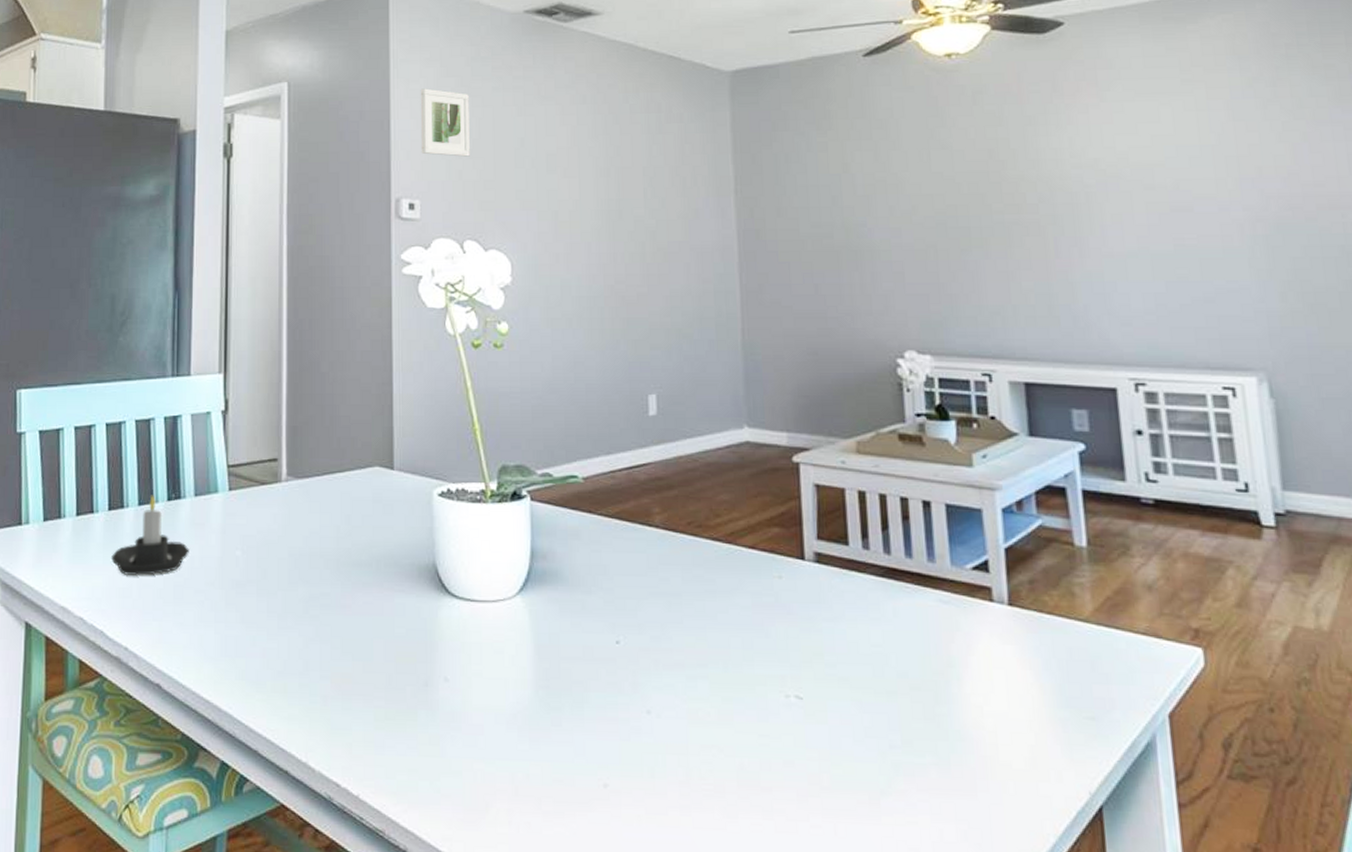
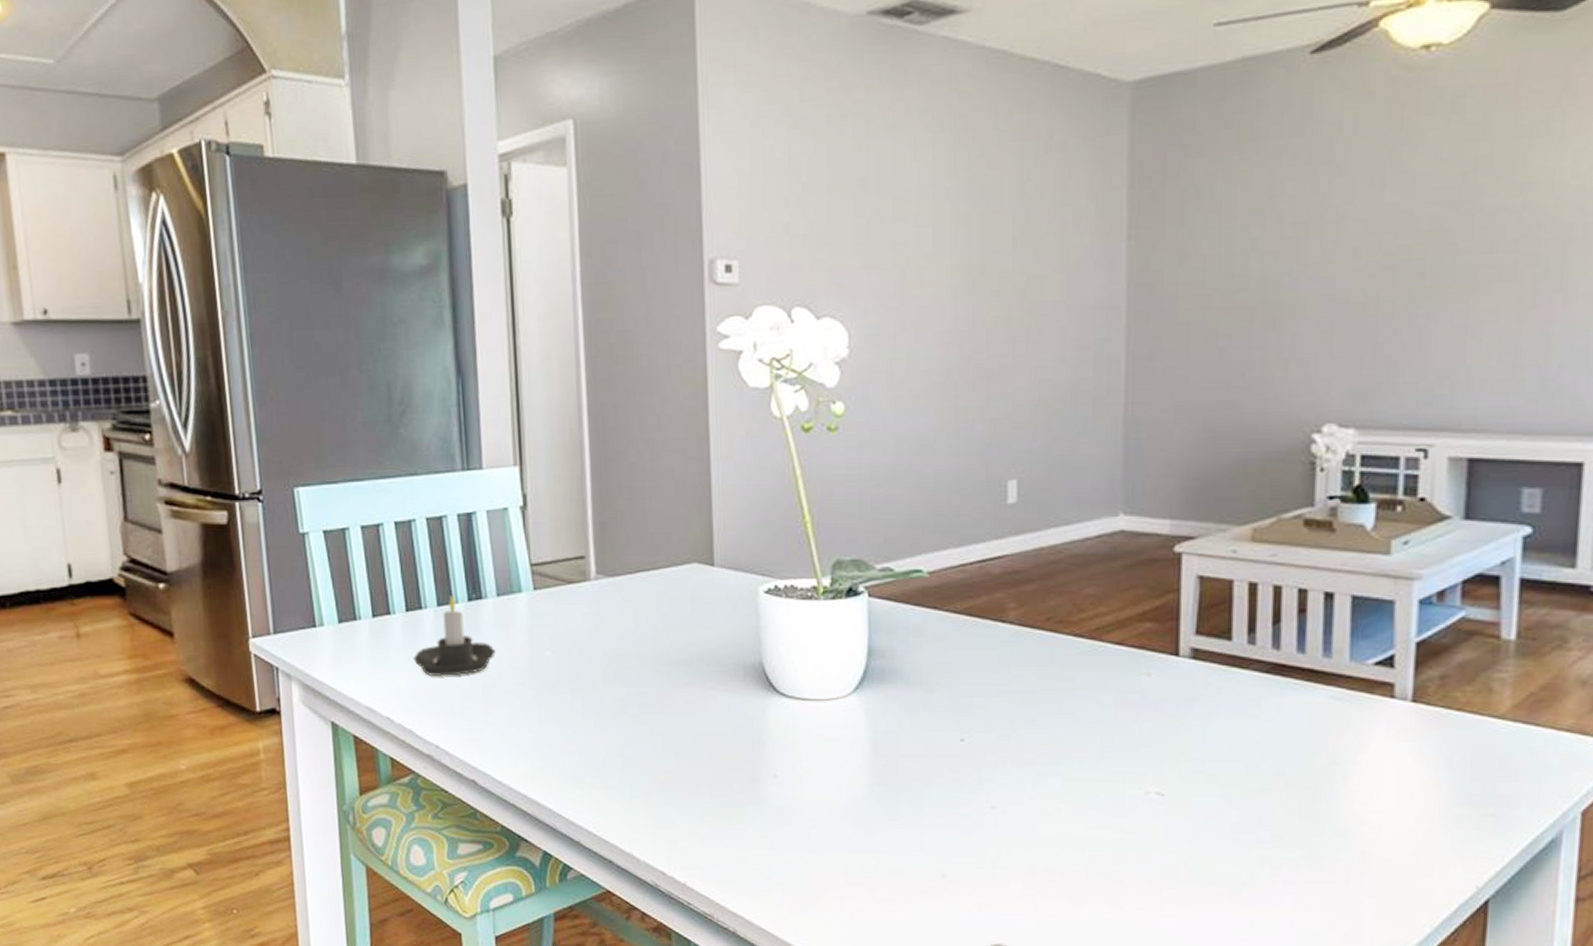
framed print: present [420,88,470,157] -> none [736,120,799,206]

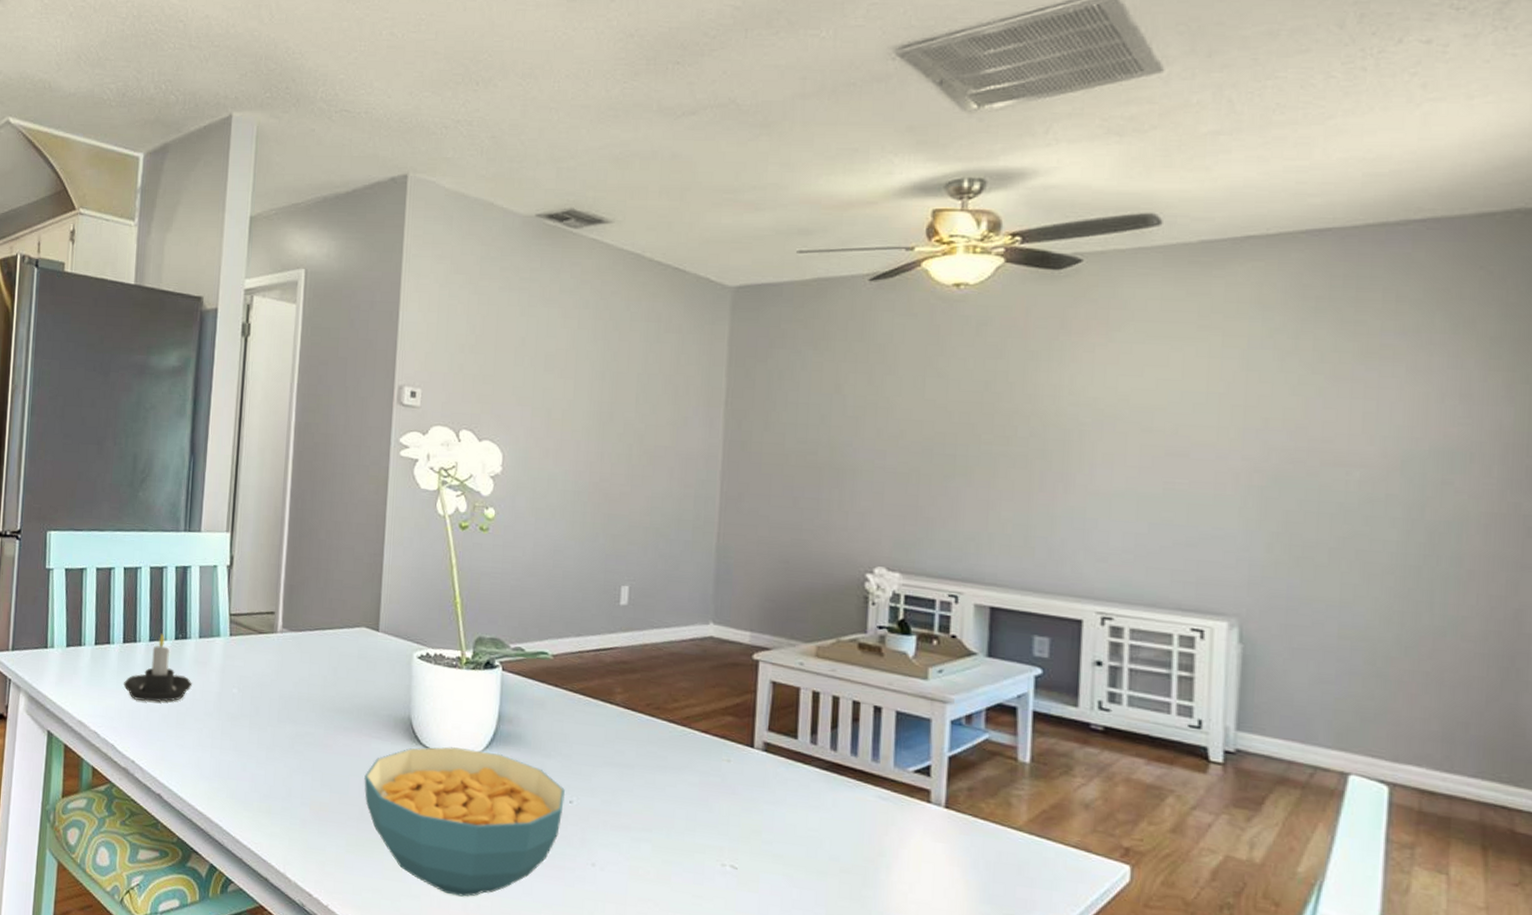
cereal bowl: none [714,692,955,858] -> present [364,747,566,897]

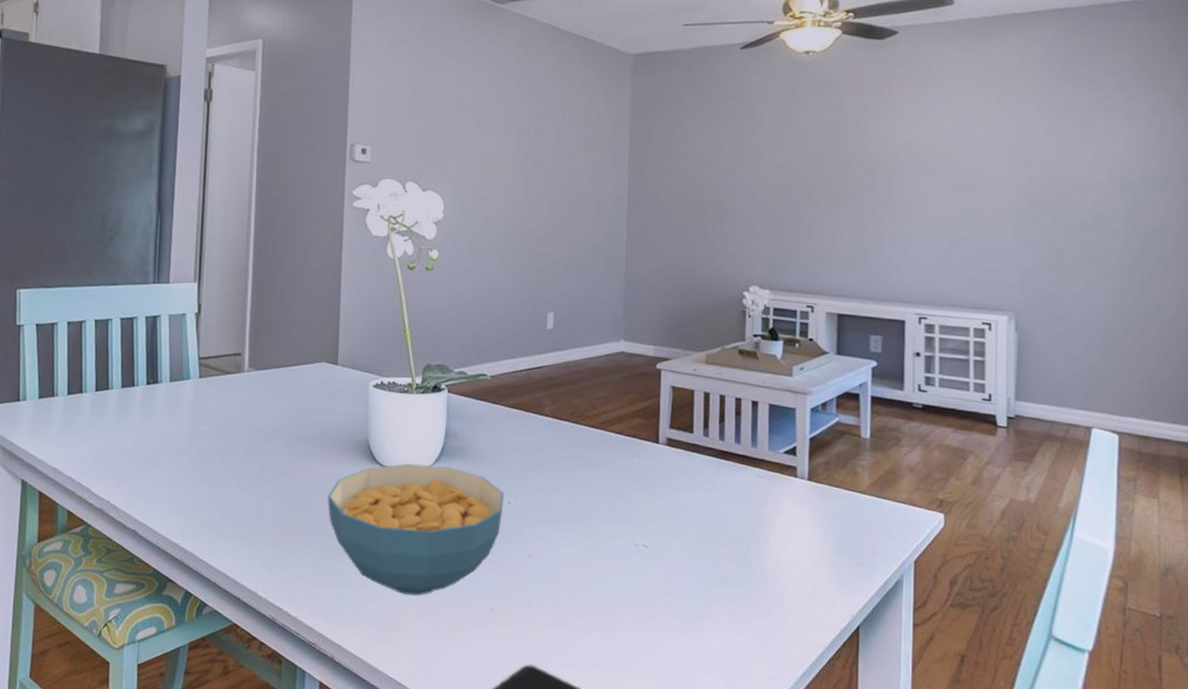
candle: present [123,633,192,702] -> none [96,379,164,444]

